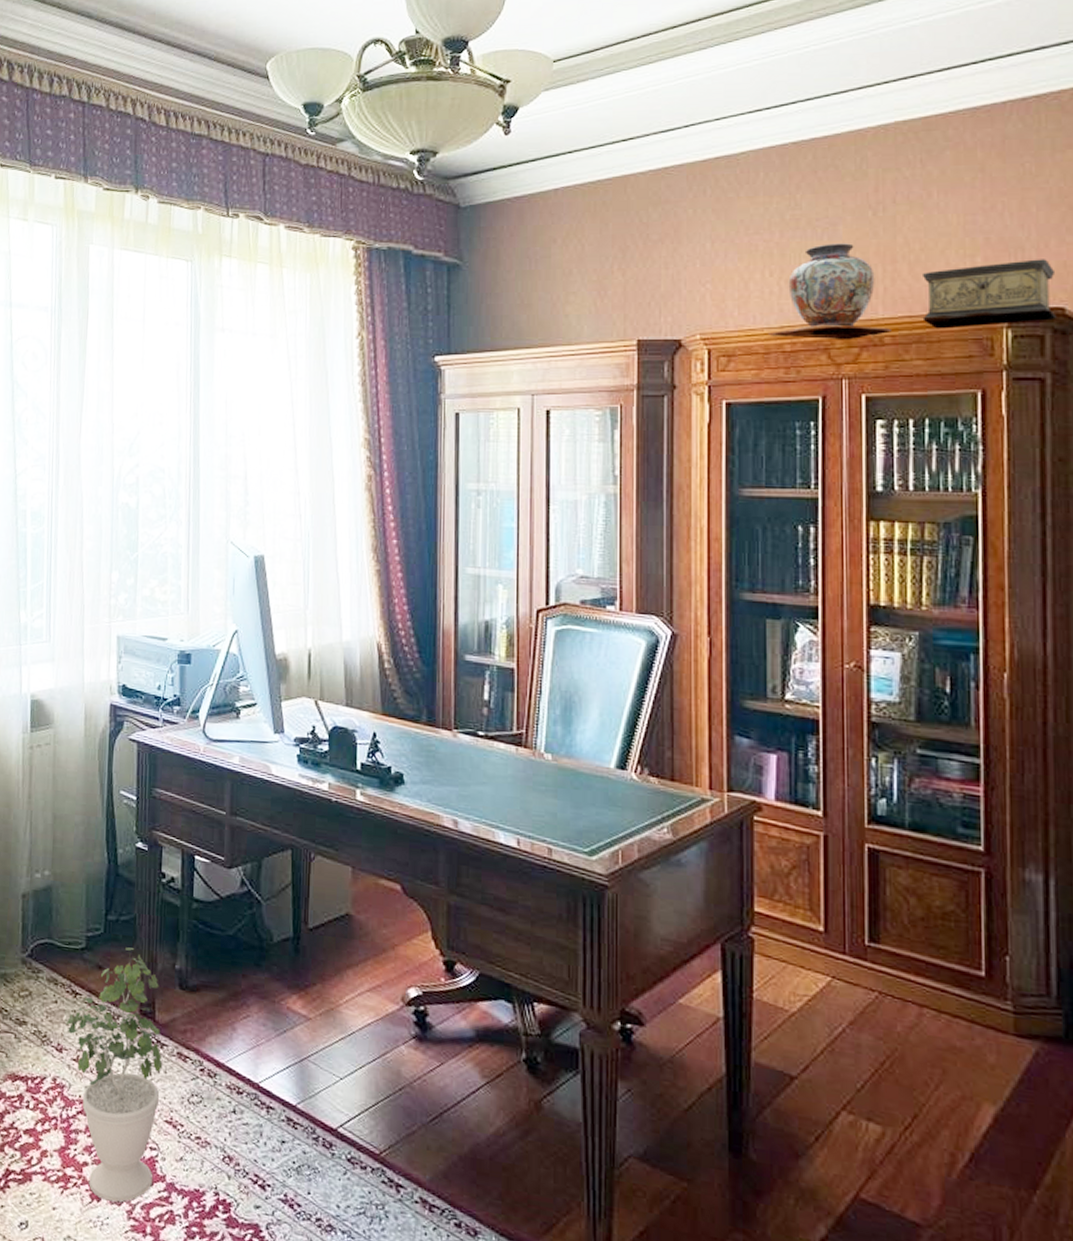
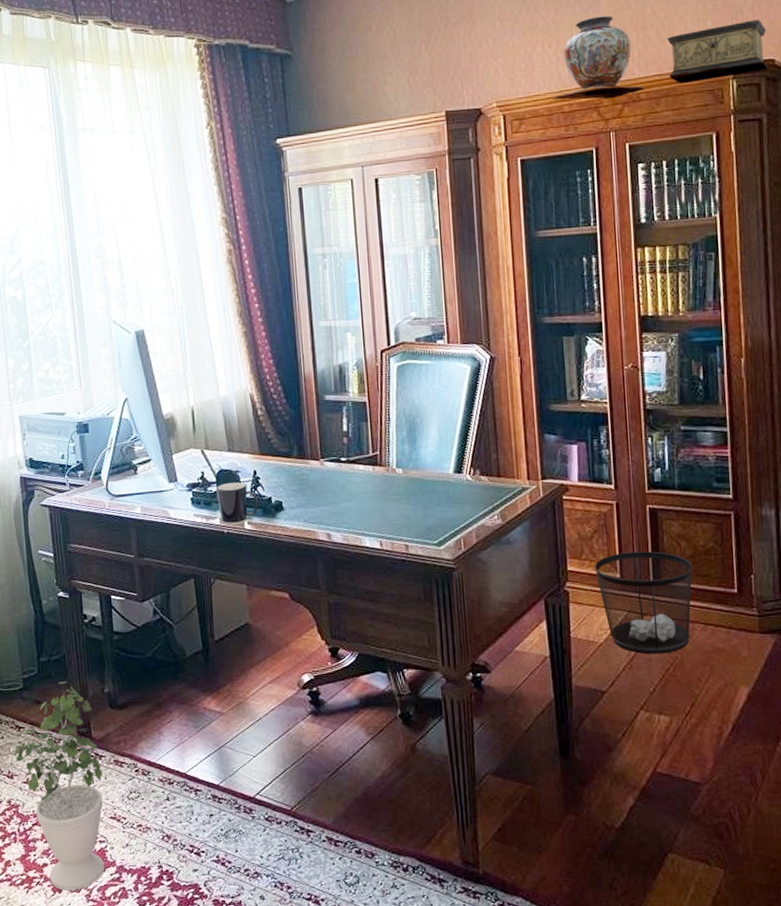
mug: none [327,742,375,795] -> present [215,481,259,526]
waste bin: none [789,899,925,1042] -> present [594,551,693,655]

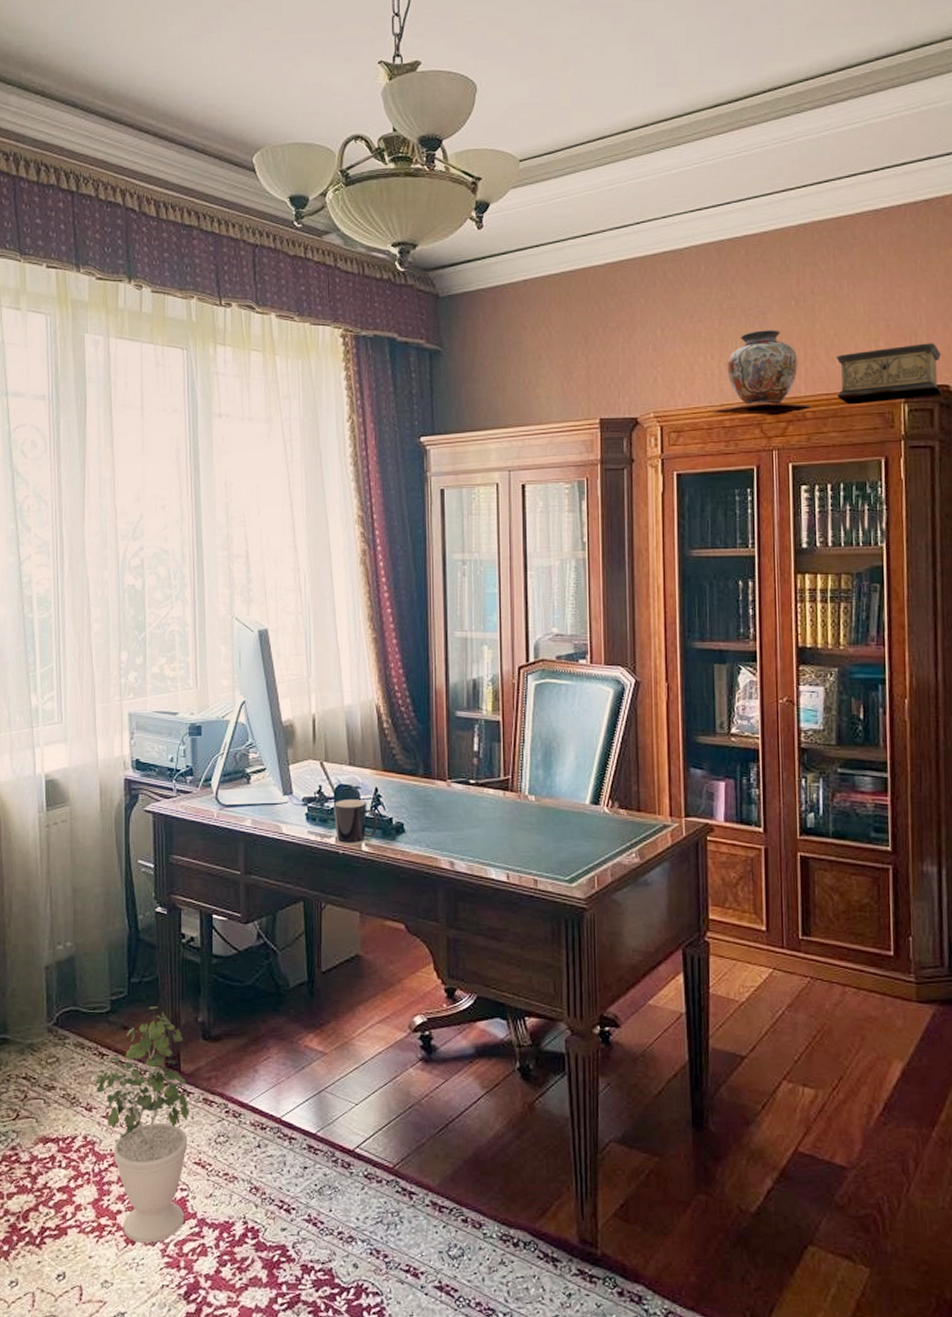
waste bin: present [594,551,693,655] -> none [738,903,846,1019]

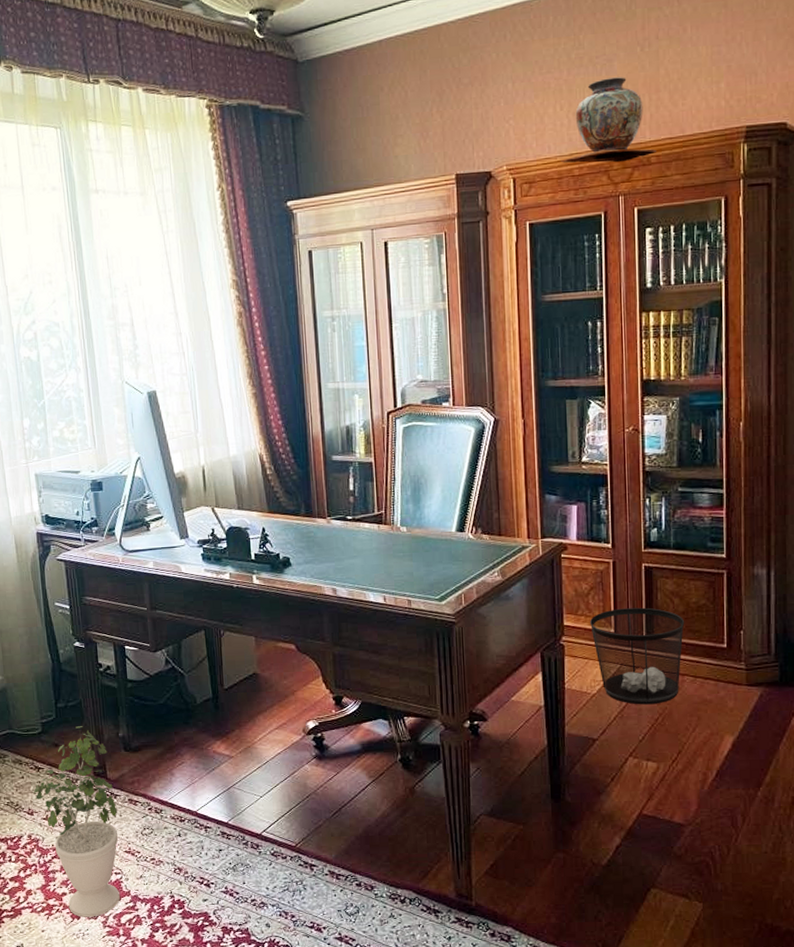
mug: present [333,798,378,846] -> none [225,538,267,580]
waste bin: none [738,903,846,1019] -> present [589,607,685,705]
decorative box: present [835,343,943,405] -> none [679,81,781,148]

